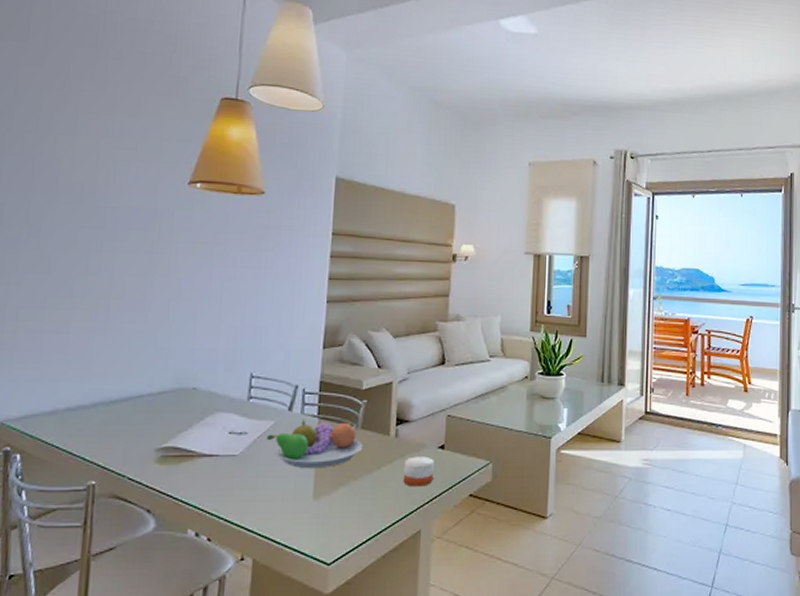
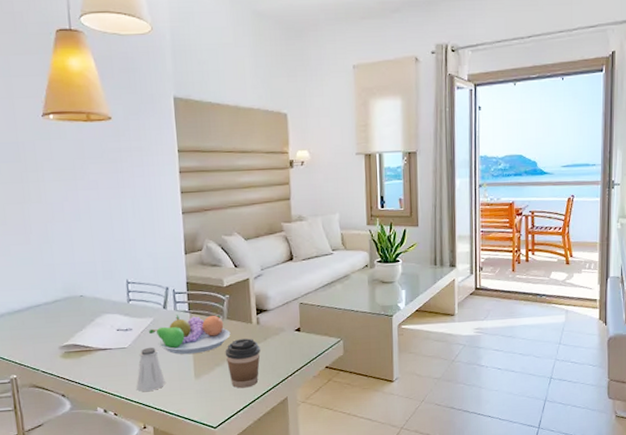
saltshaker: none [241,456,277,512] -> present [136,347,165,391]
coffee cup: none [353,454,395,515] -> present [225,338,261,389]
candle: present [403,456,434,487] -> none [267,338,294,364]

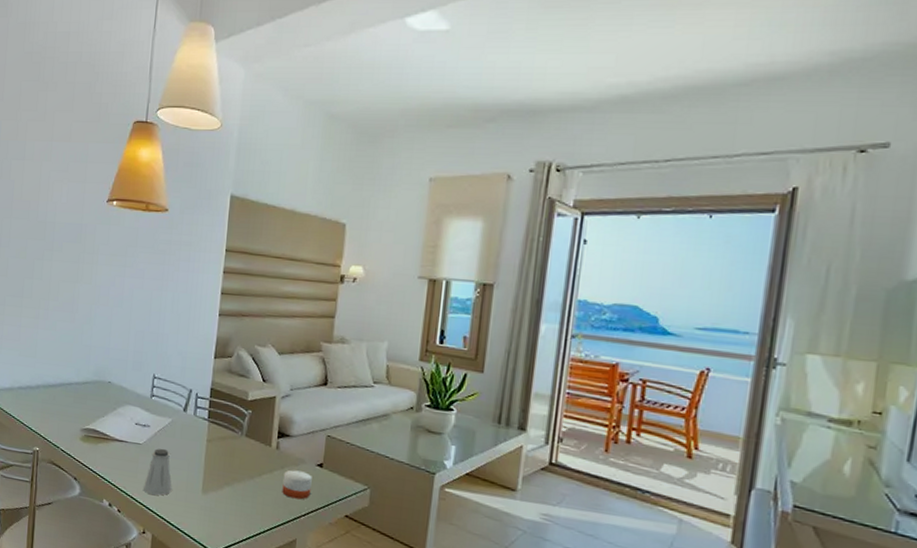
fruit bowl: present [149,315,231,355] -> none [165,420,247,467]
coffee cup: present [225,338,261,389] -> none [237,460,275,518]
candle: none [267,338,294,364] -> present [282,470,312,500]

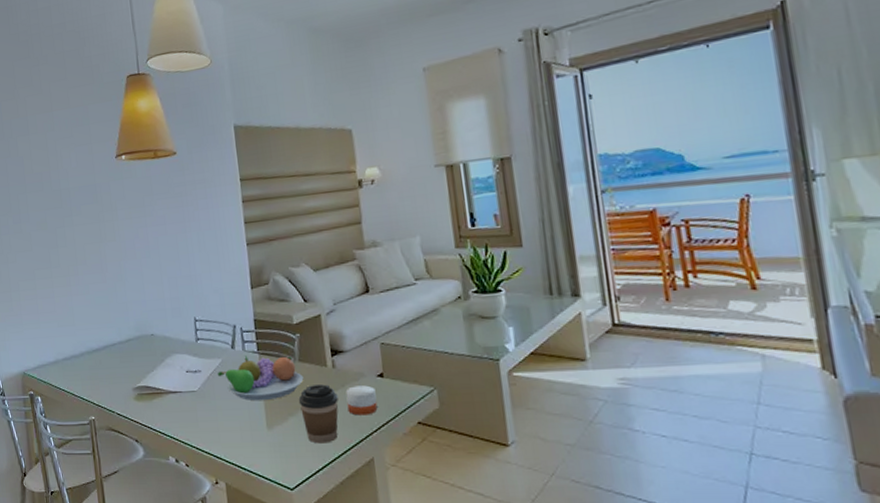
saltshaker: present [144,448,172,496] -> none [207,391,237,441]
fruit bowl: none [165,420,247,467] -> present [218,356,304,401]
coffee cup: none [237,460,275,518] -> present [298,384,339,444]

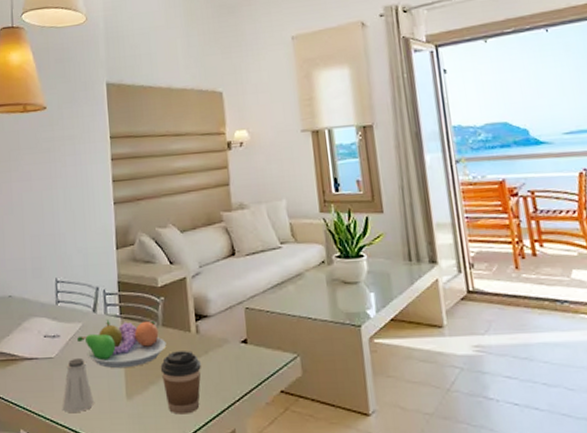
saltshaker: none [207,391,237,441] -> present [63,357,94,412]
candle: present [345,385,378,416] -> none [209,352,241,384]

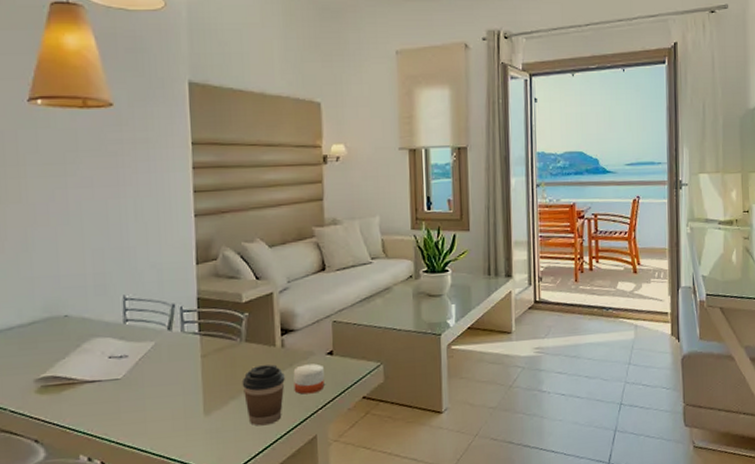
saltshaker: present [63,357,94,412] -> none [131,377,167,433]
fruit bowl: present [77,320,167,369] -> none [149,337,249,386]
candle: none [209,352,241,384] -> present [293,363,325,394]

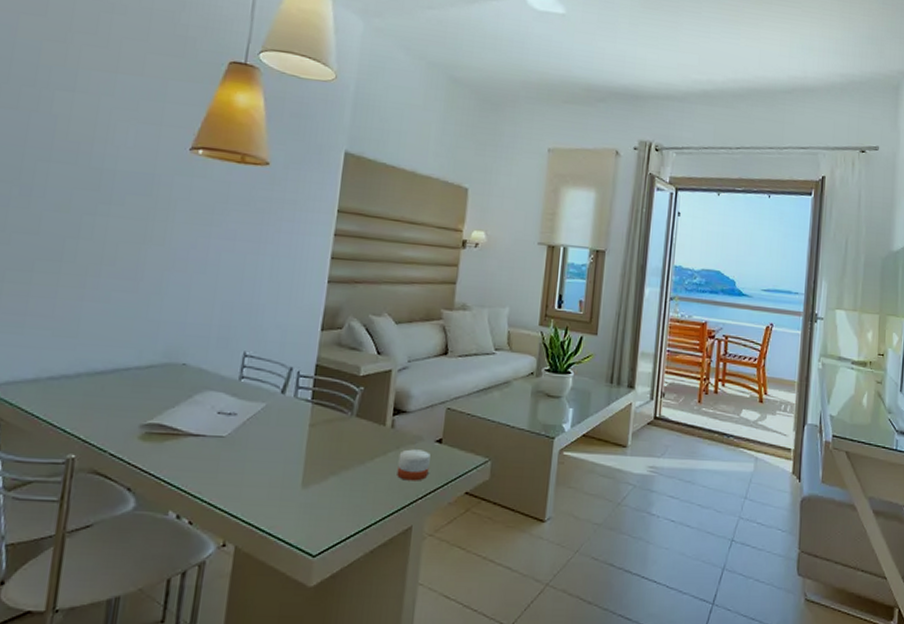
coffee cup: present [242,364,285,426] -> none [345,443,390,508]

